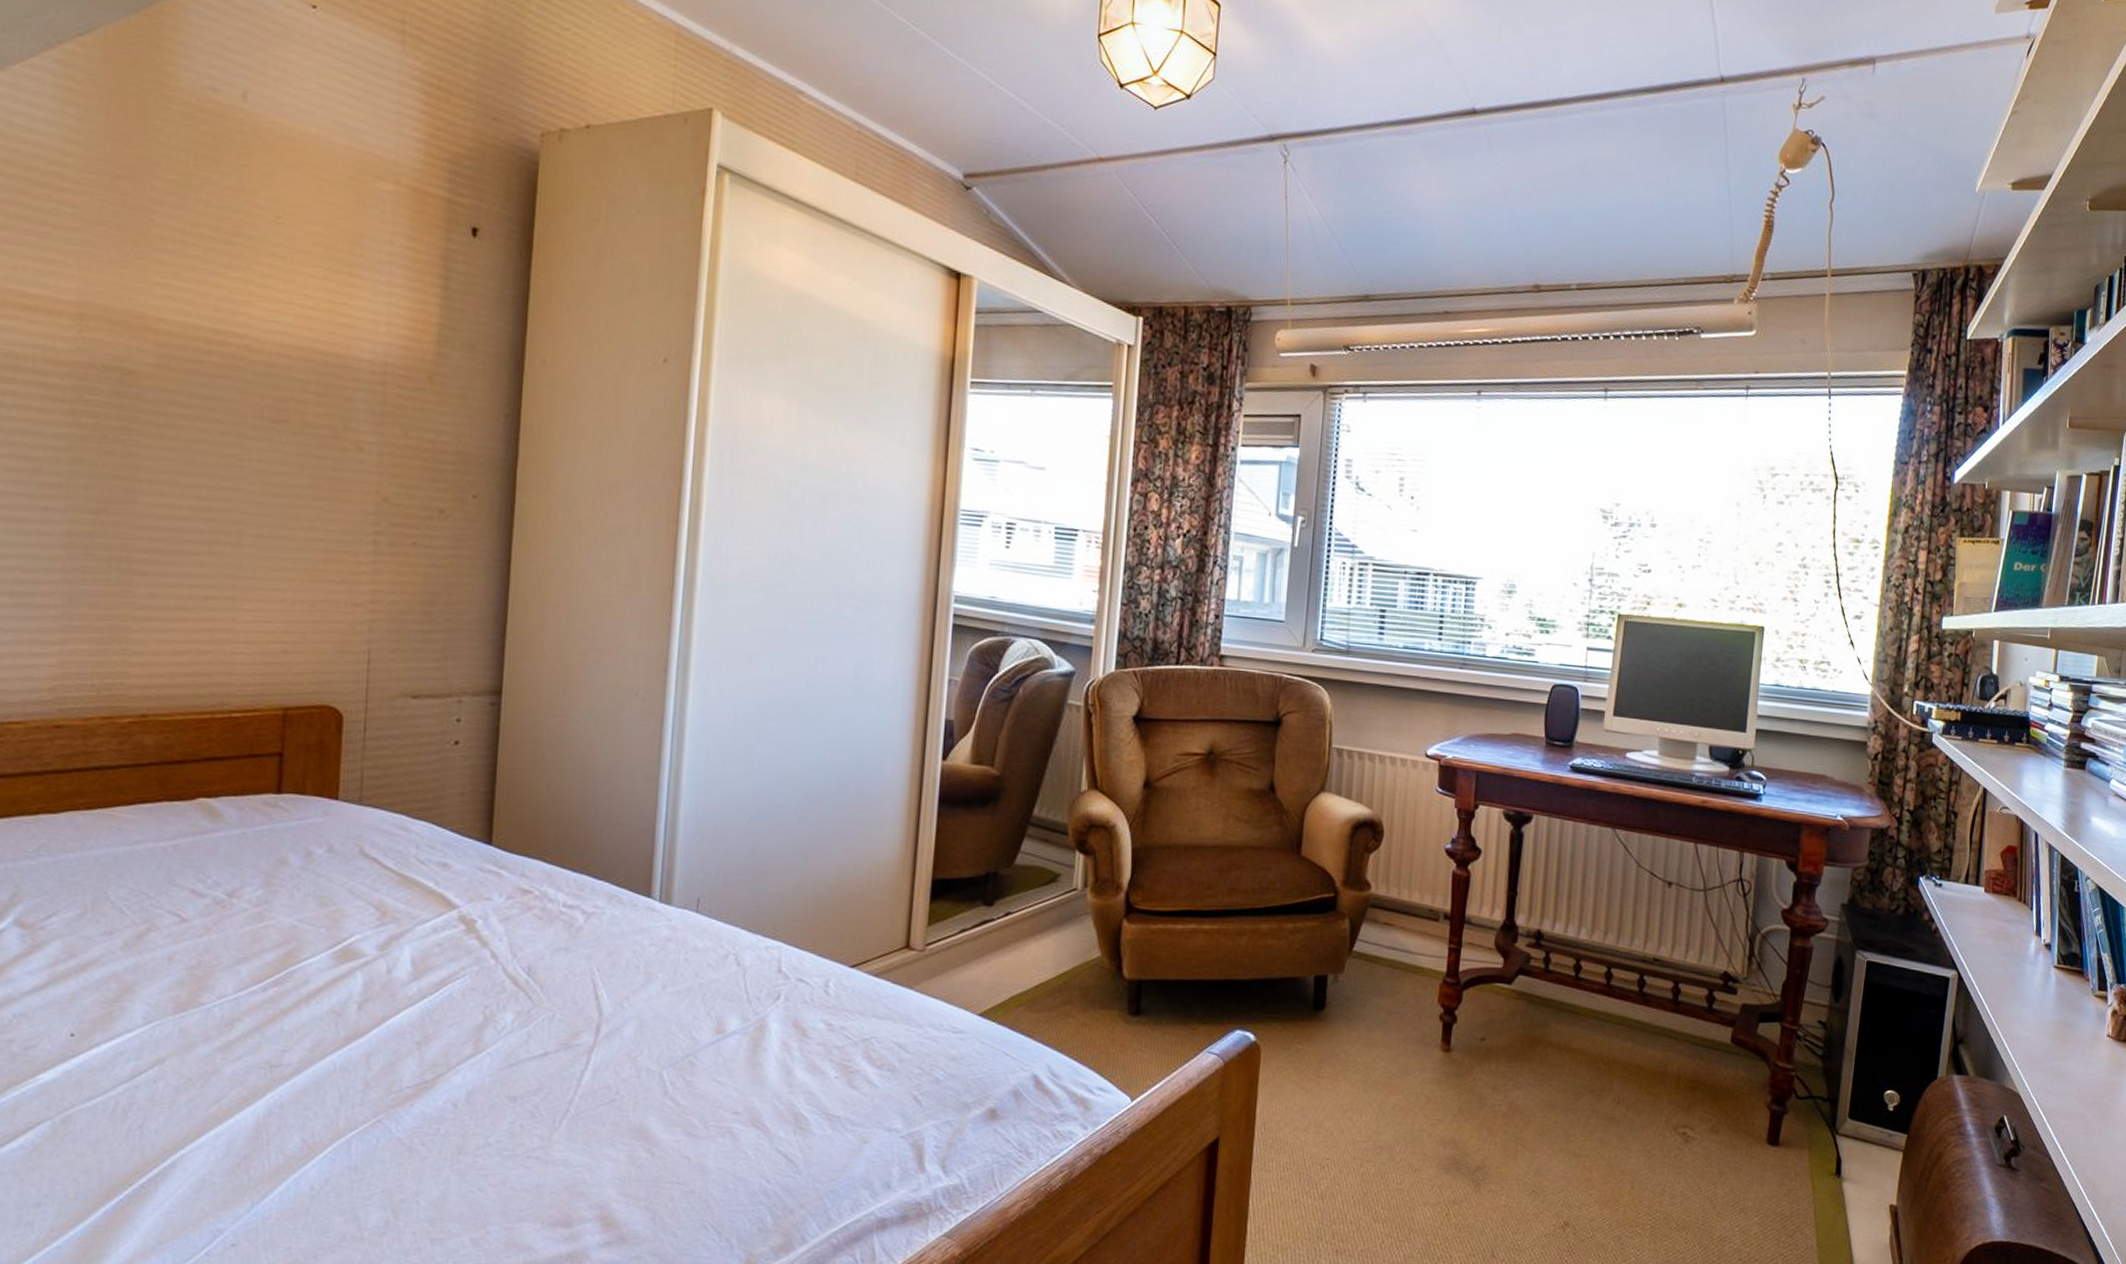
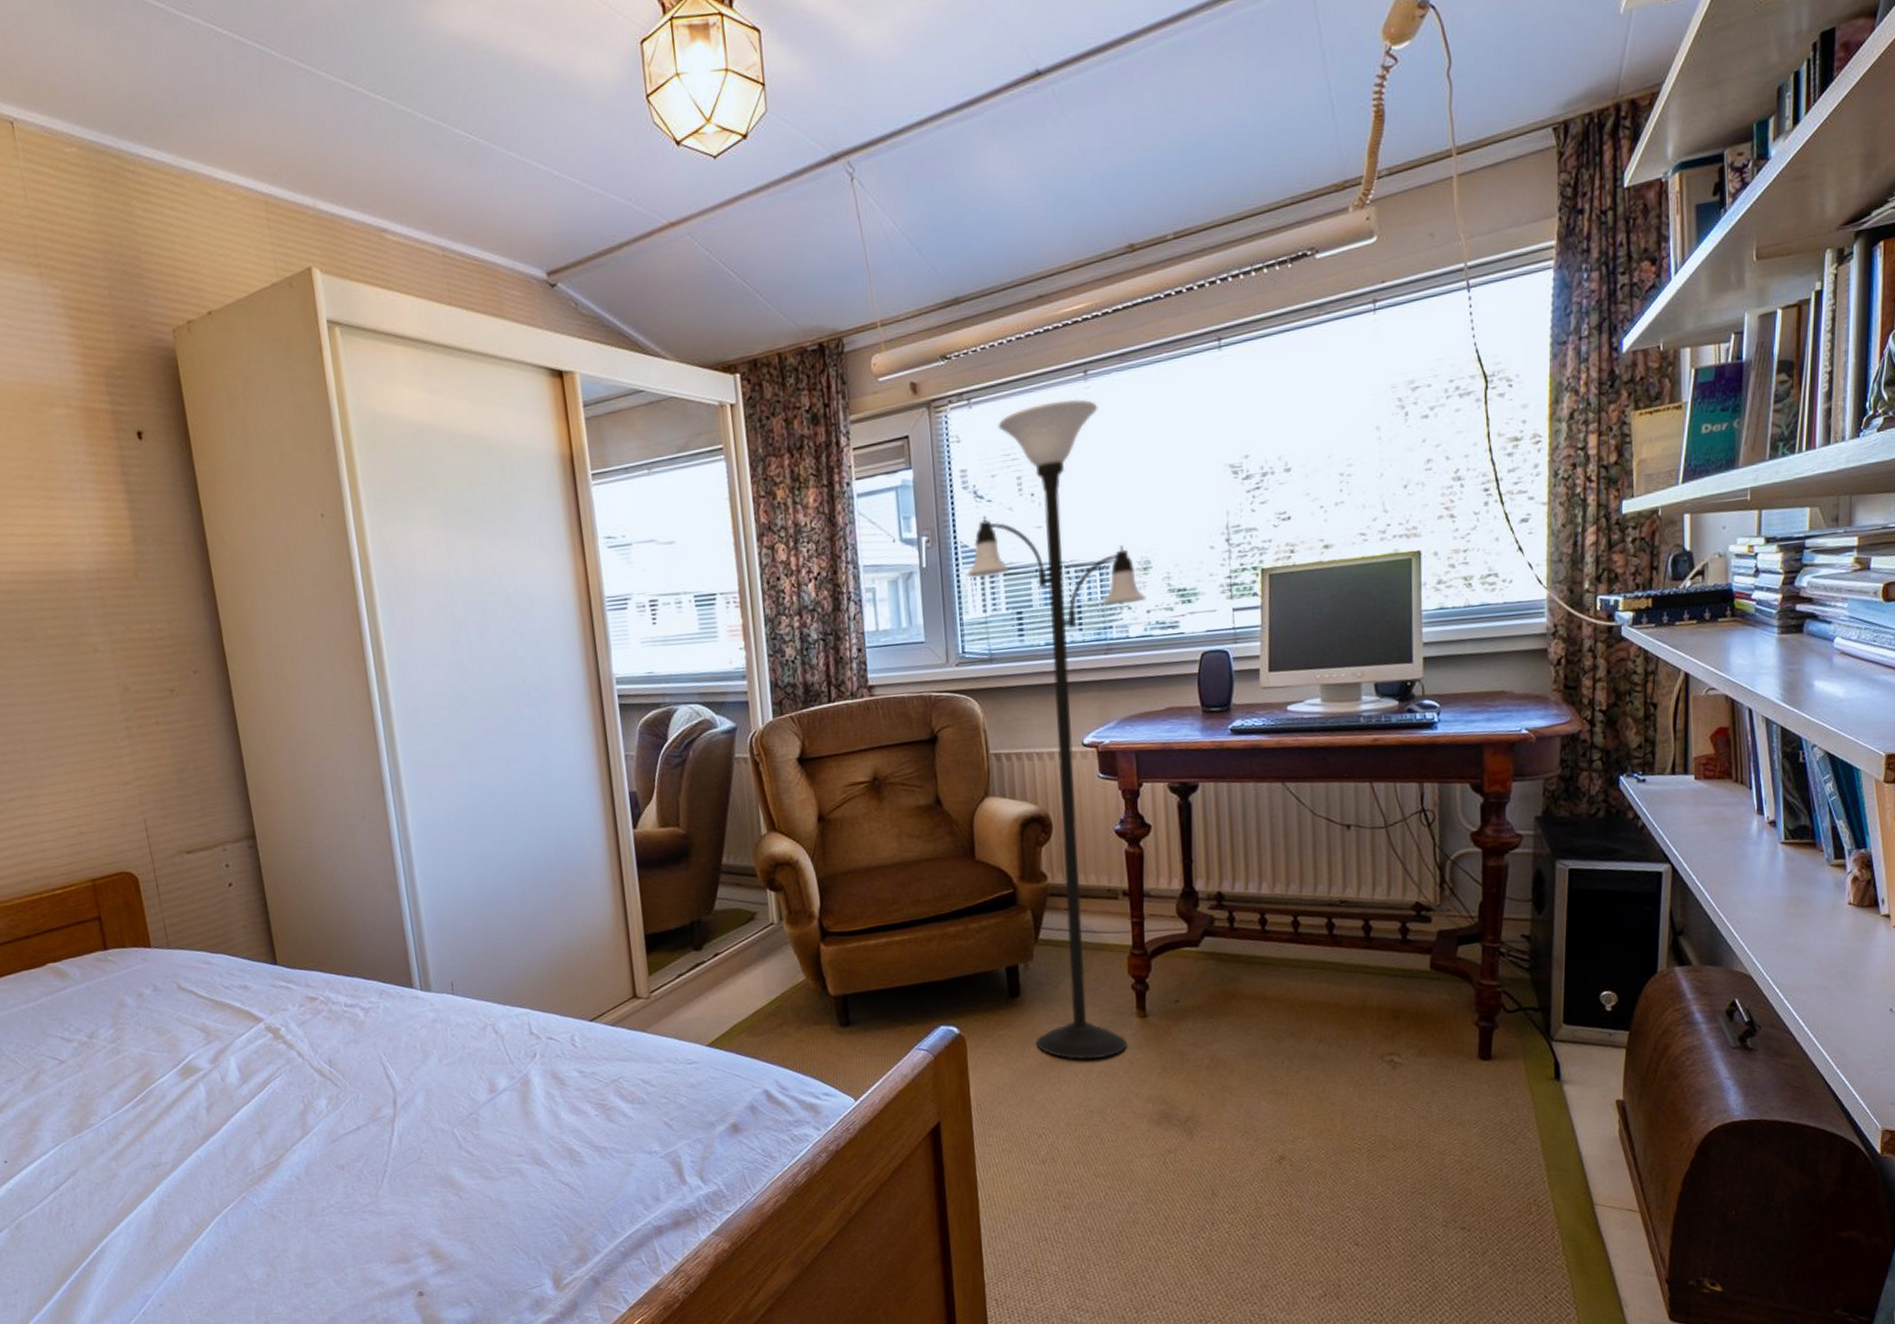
floor lamp: none [1333,413,1507,1090] -> present [966,398,1146,1060]

